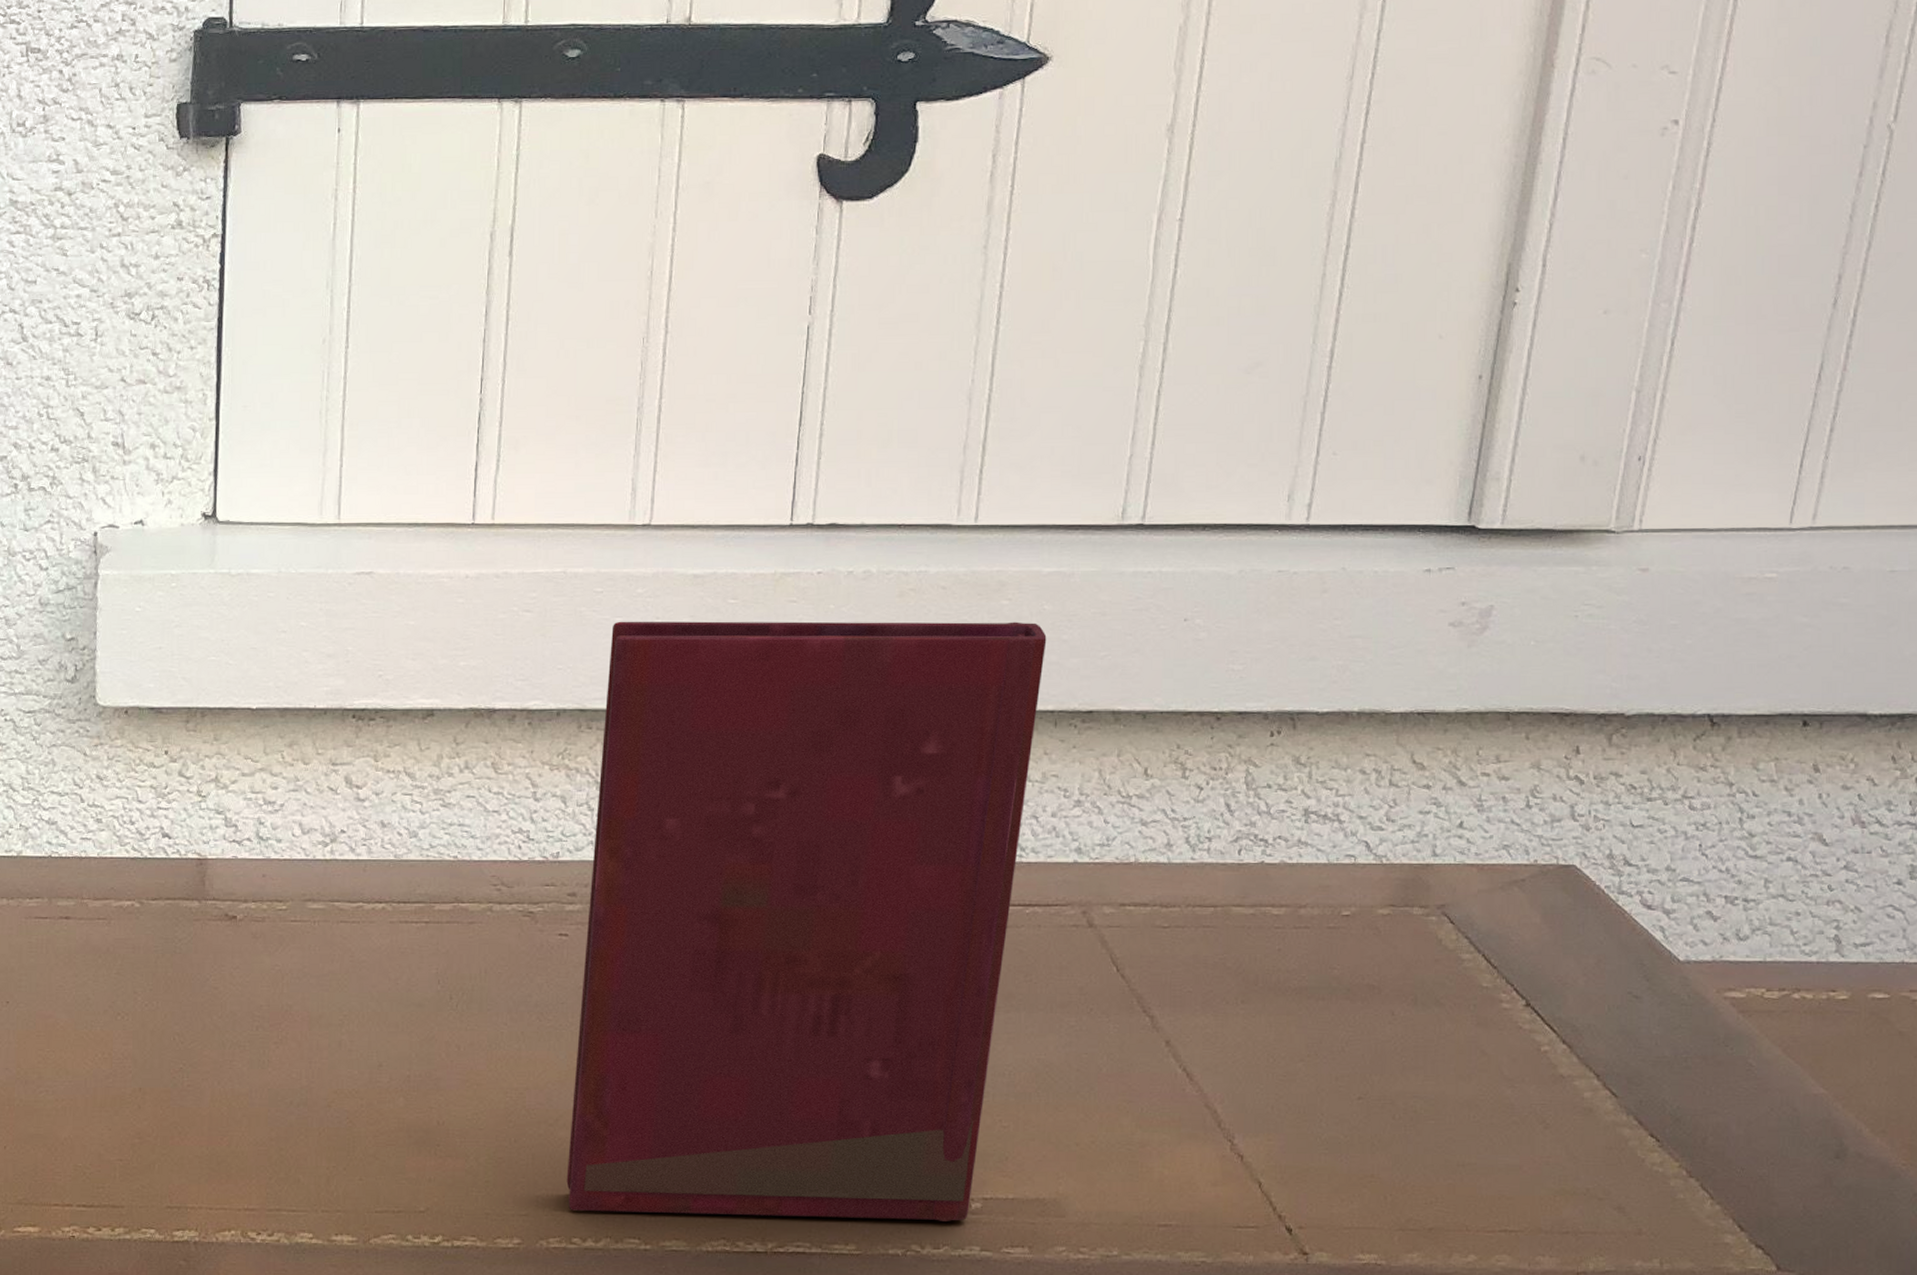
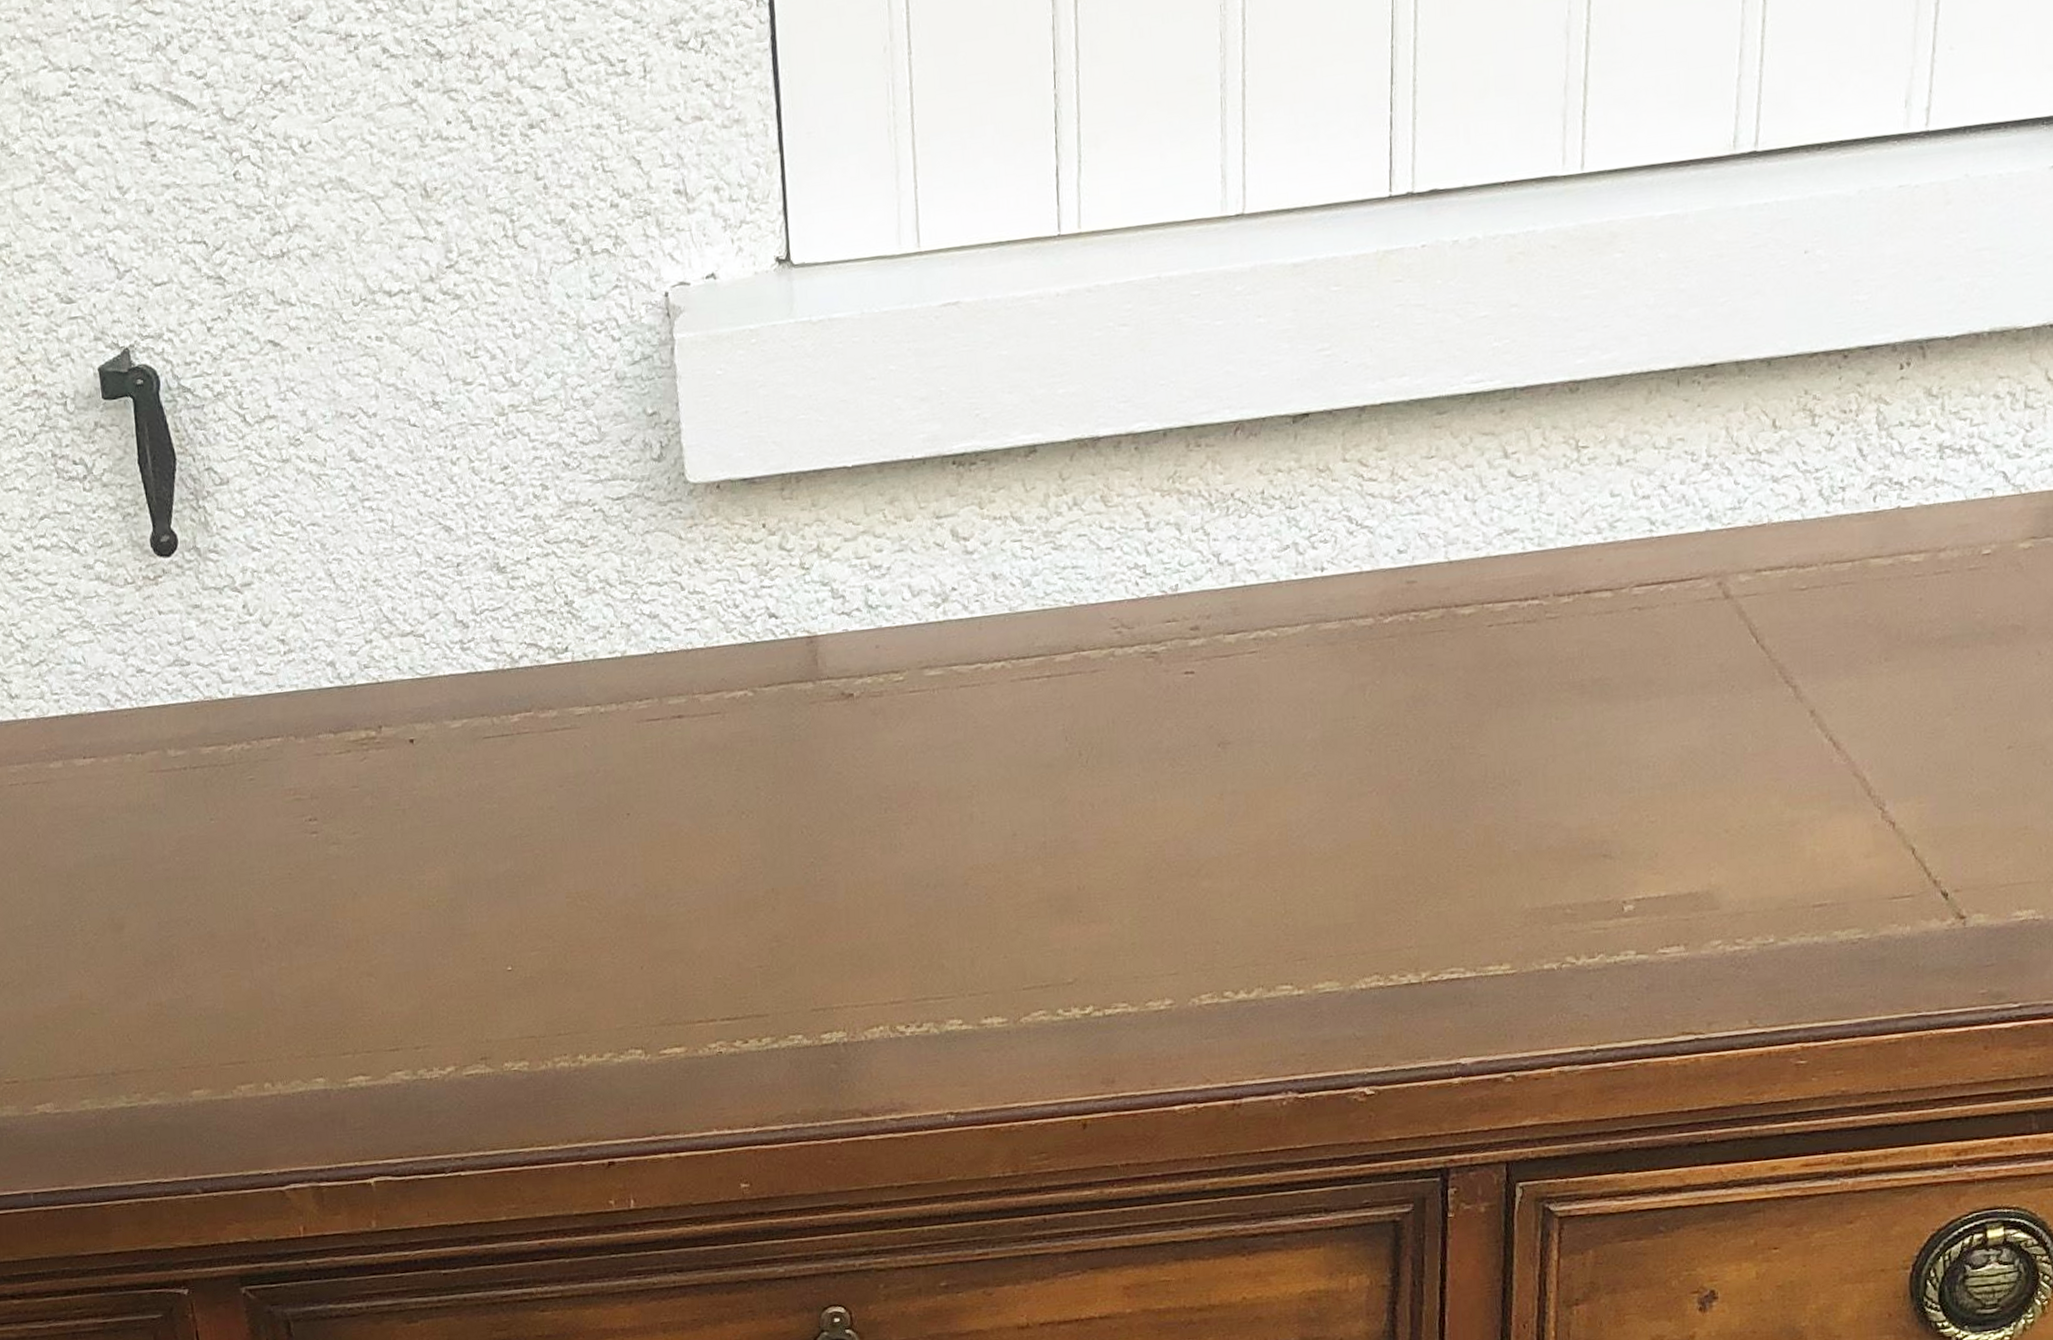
book: present [566,621,1047,1222] -> none [1212,274,1664,963]

